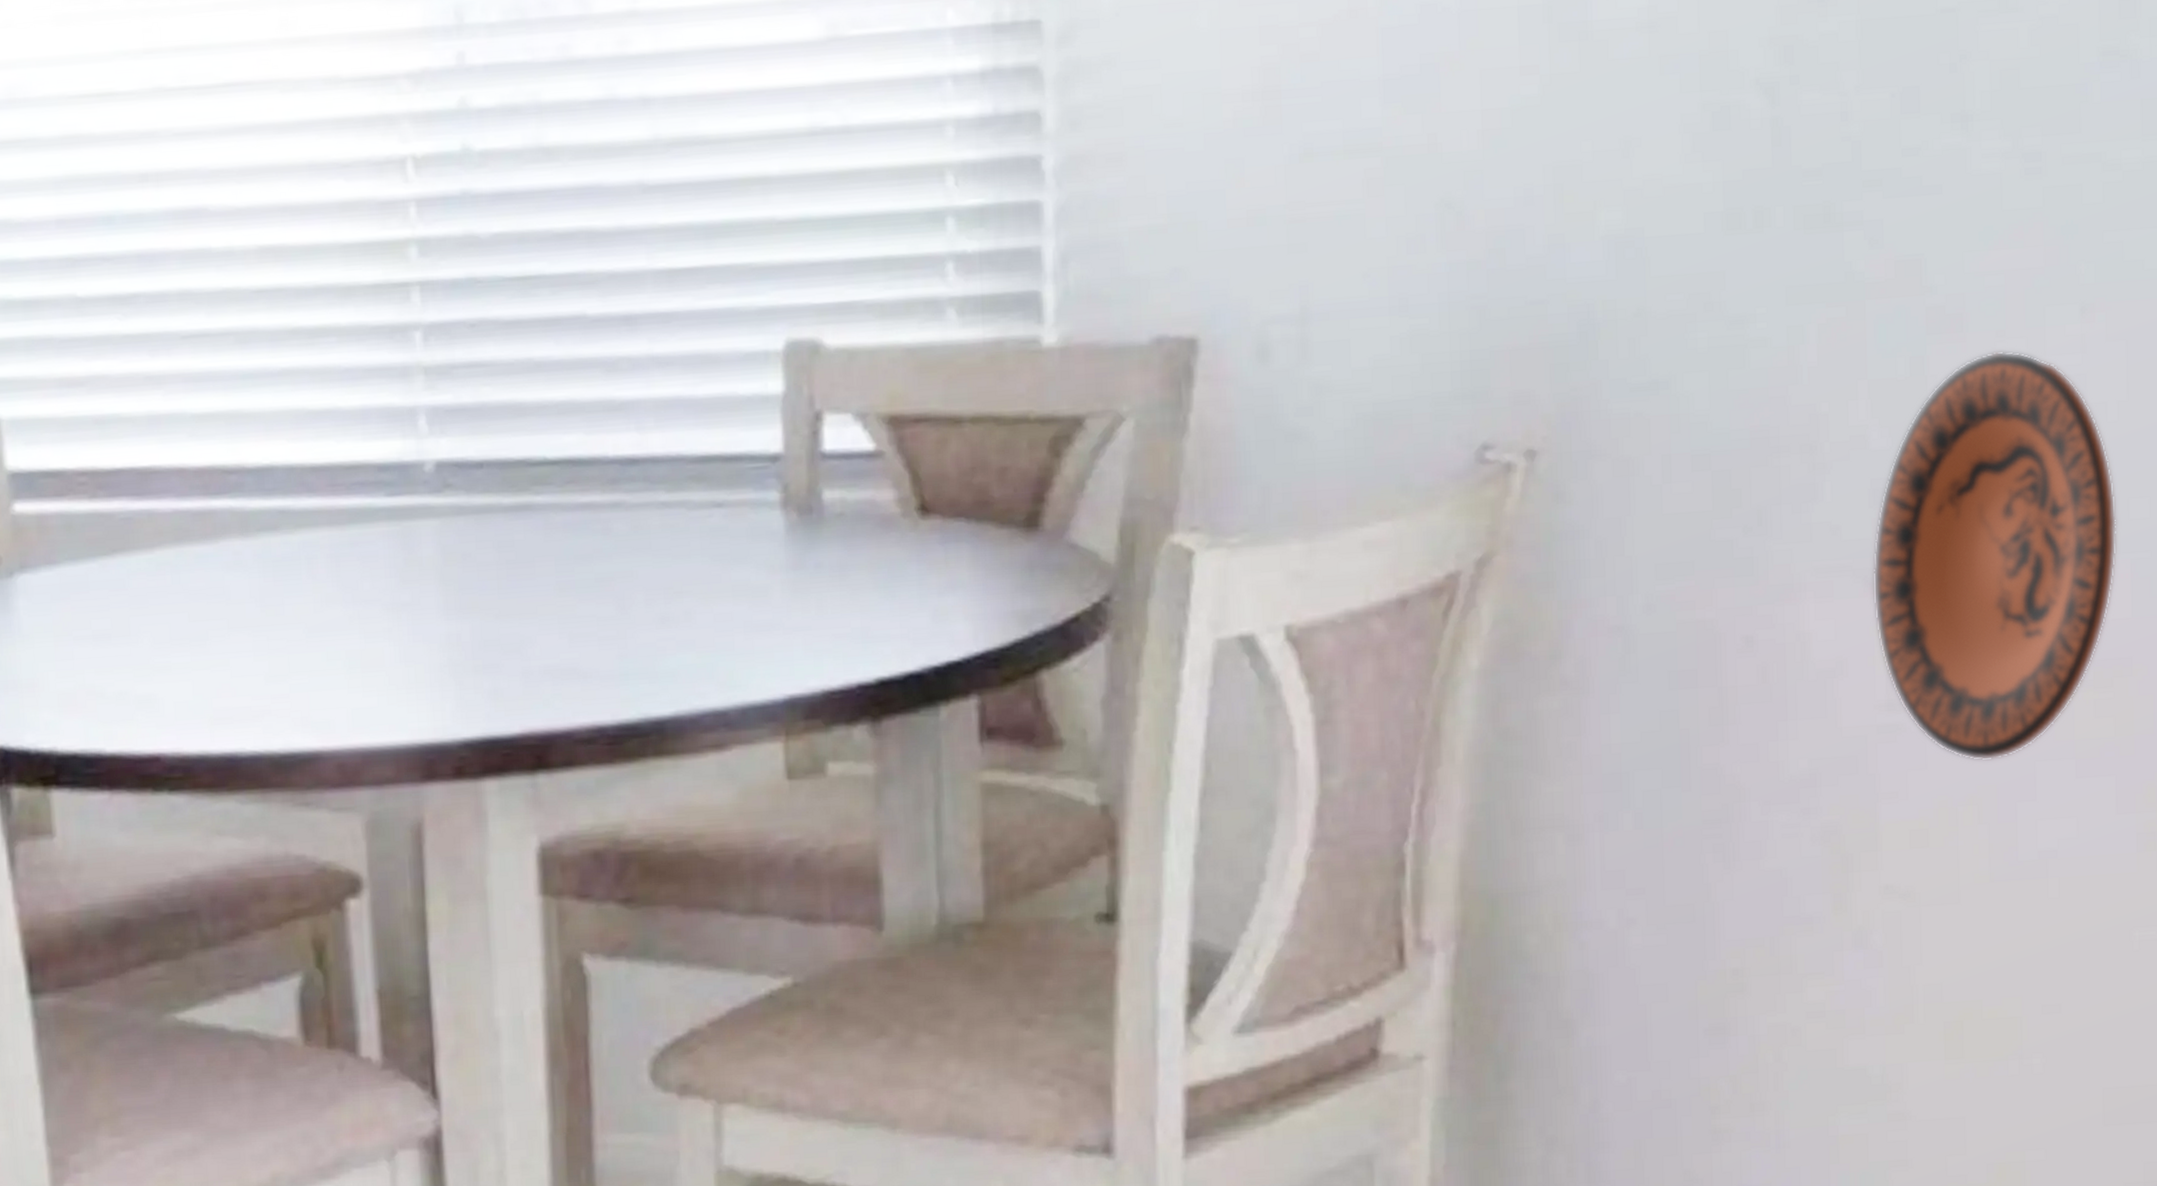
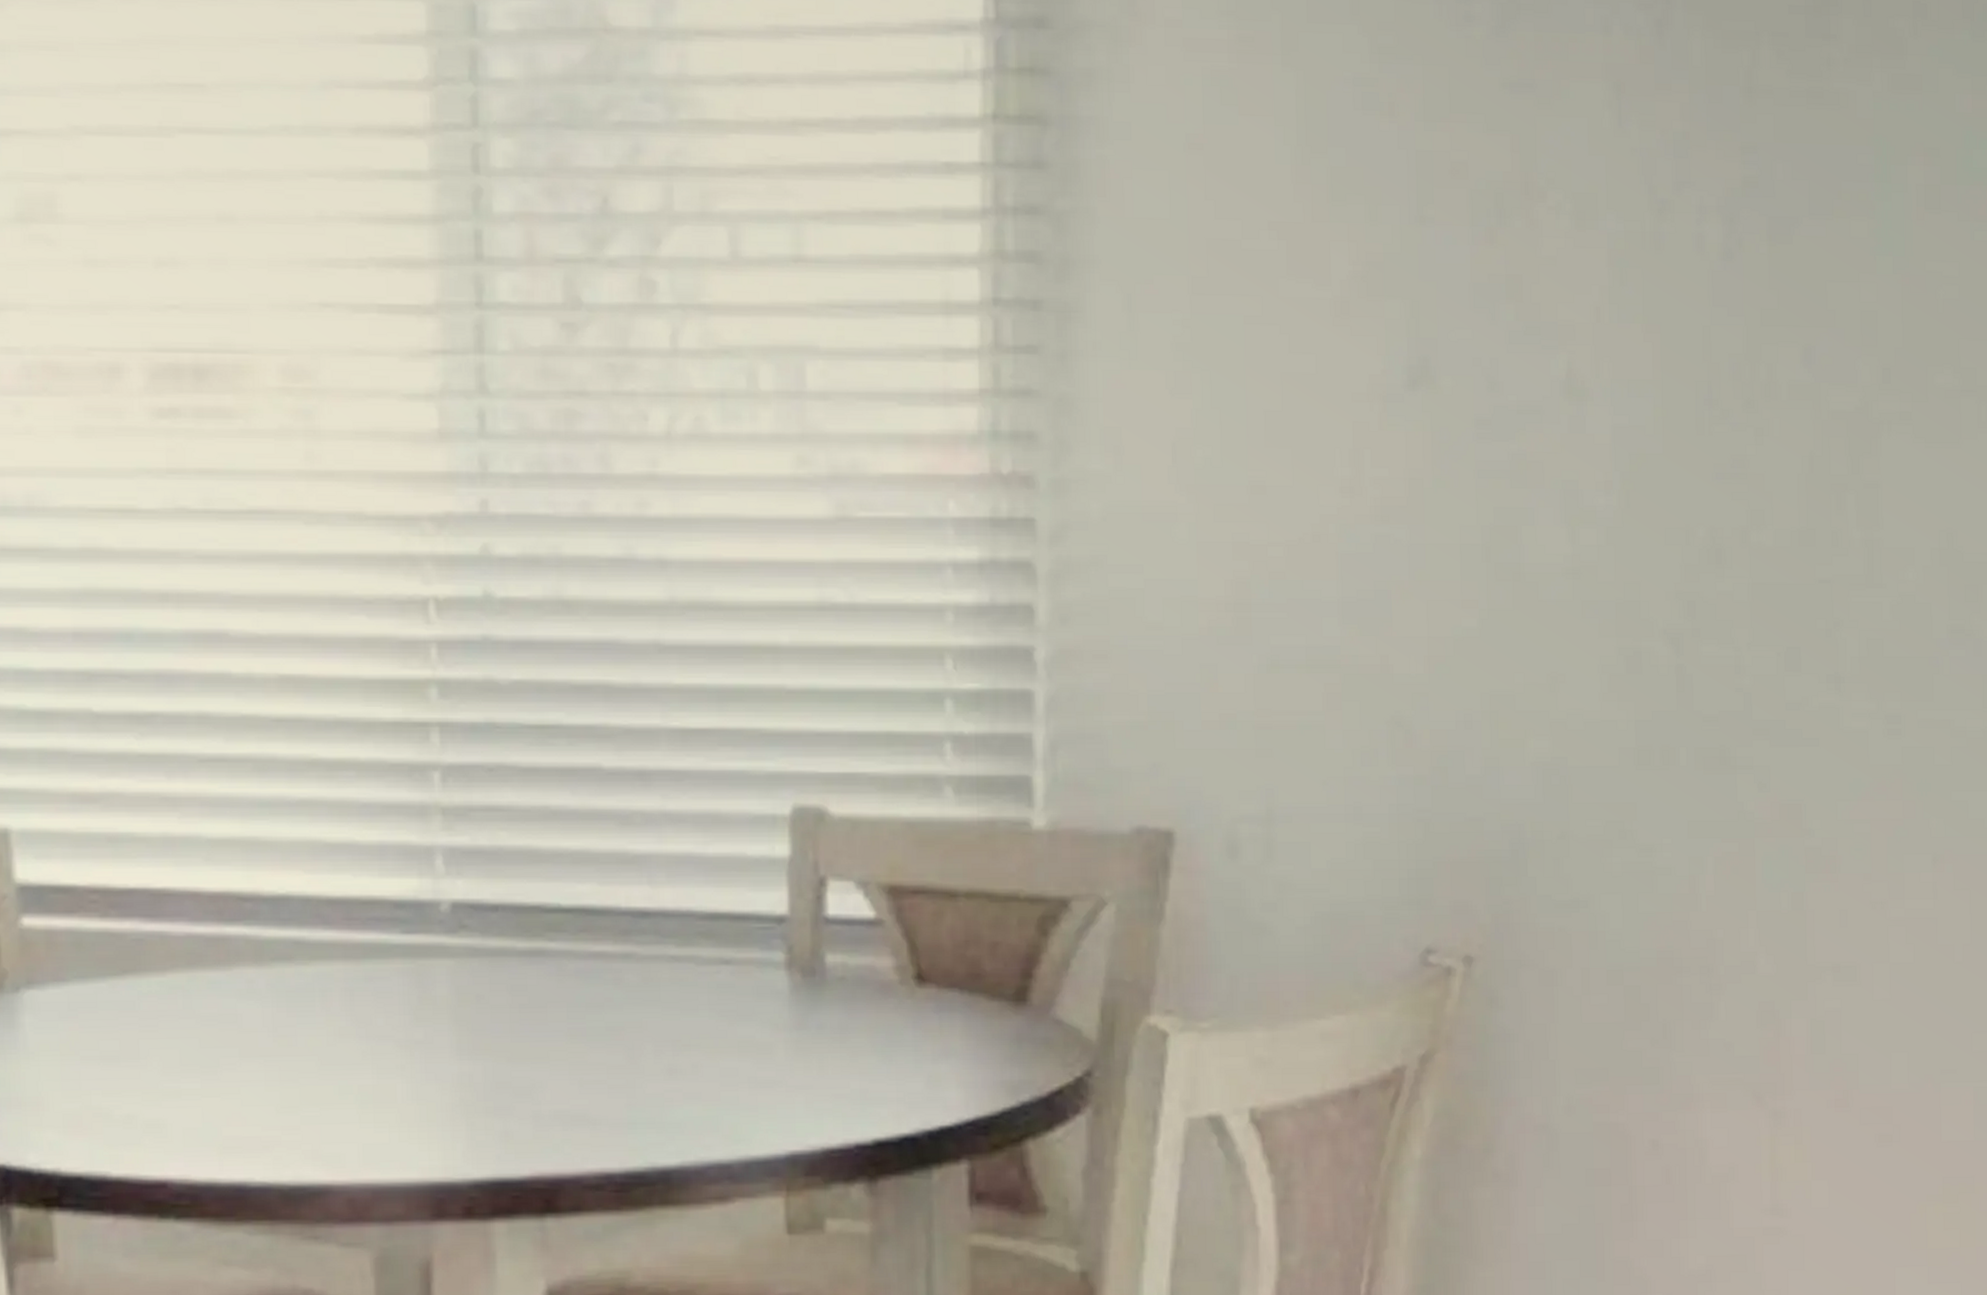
decorative plate: present [1872,350,2117,761] -> none [1760,892,1963,1265]

